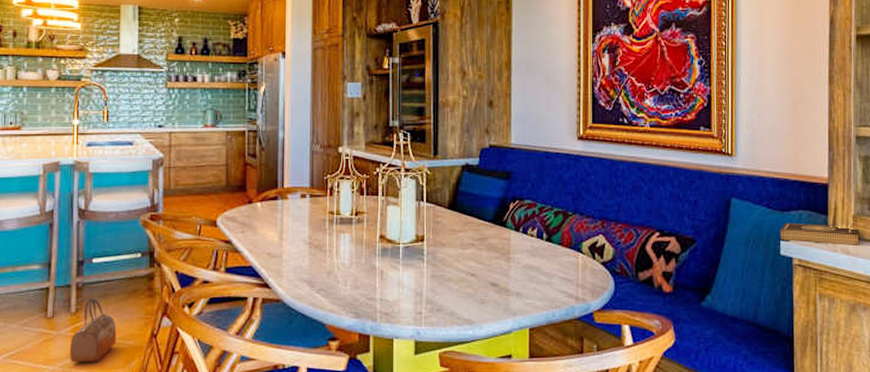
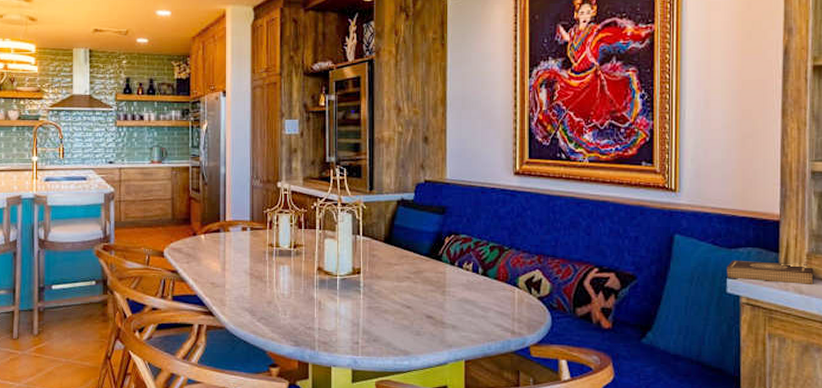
handbag: present [69,297,117,362] -> none [33,321,75,381]

